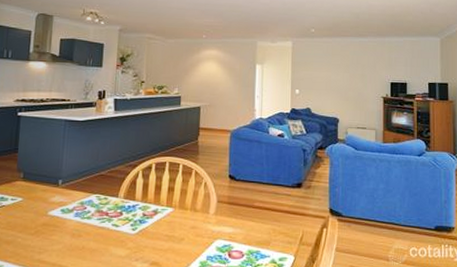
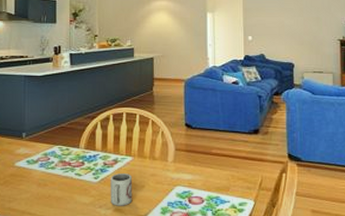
cup: none [147,225,172,260] -> present [110,173,133,206]

